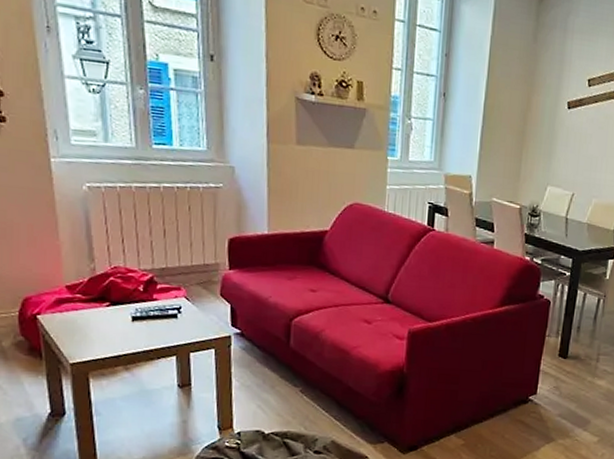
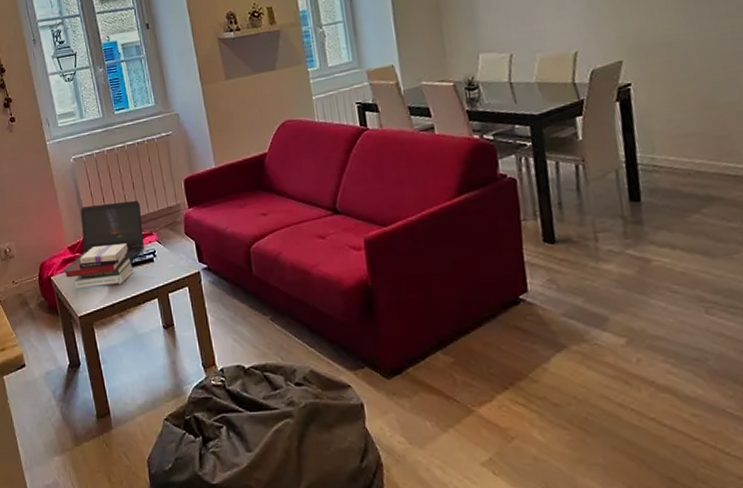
laptop computer: none [56,244,171,316] -> present [64,201,145,273]
books: none [58,290,151,337] -> present [65,243,134,289]

